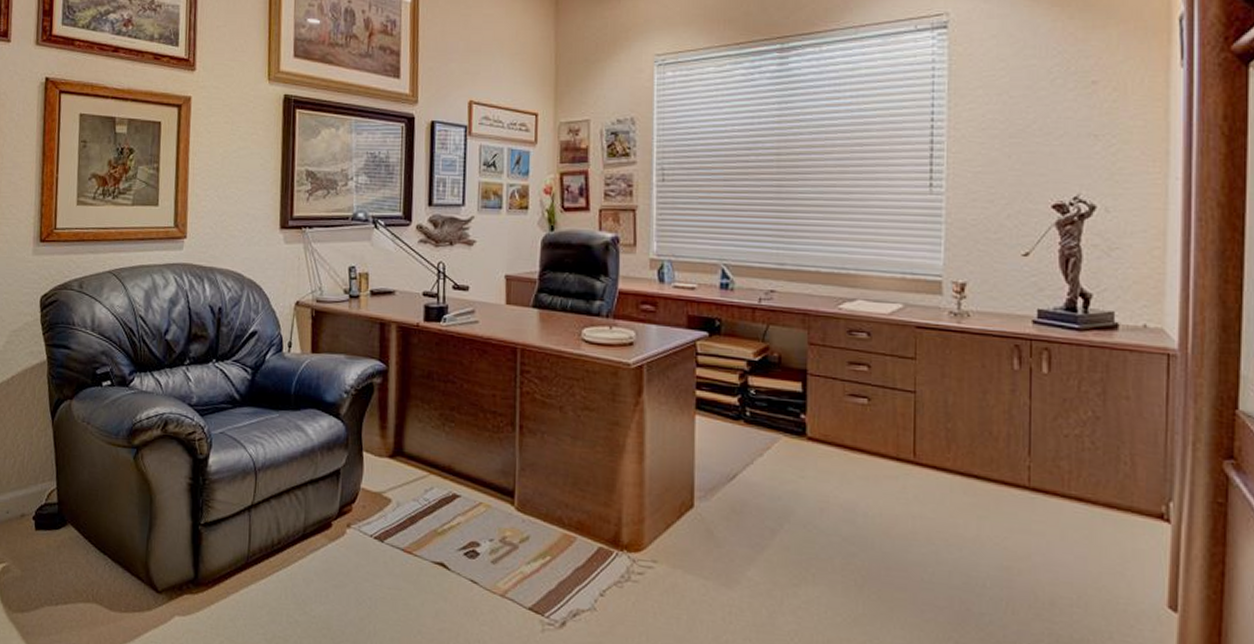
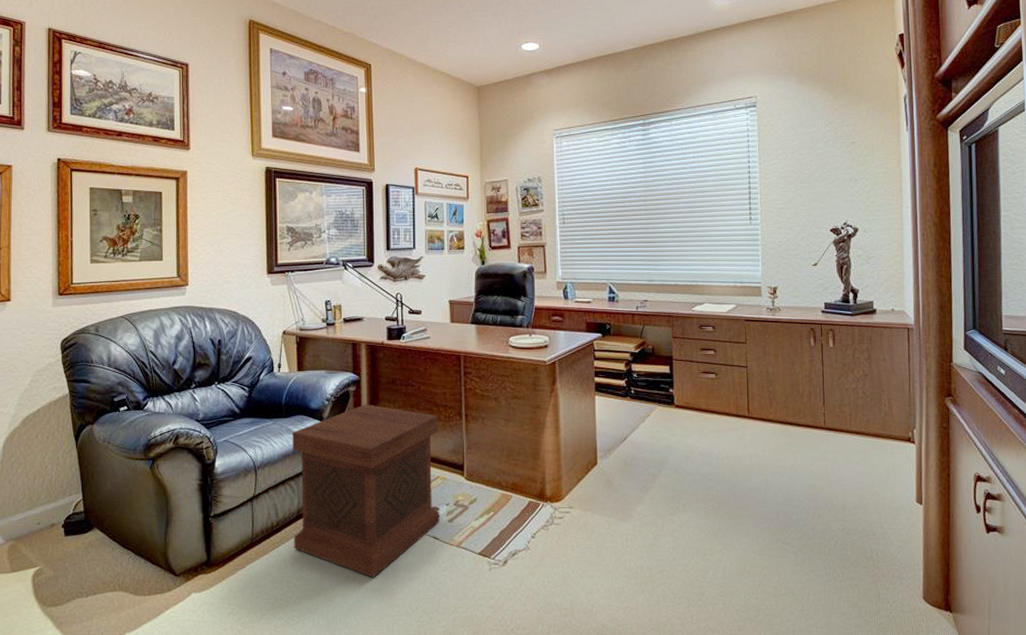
side table: none [297,401,485,624] -> present [292,404,440,578]

